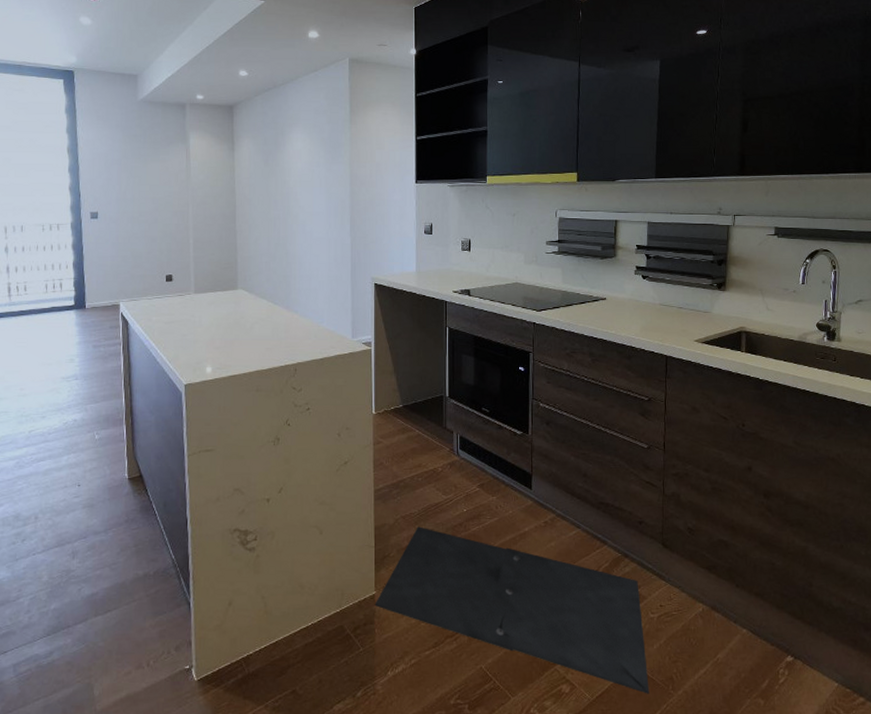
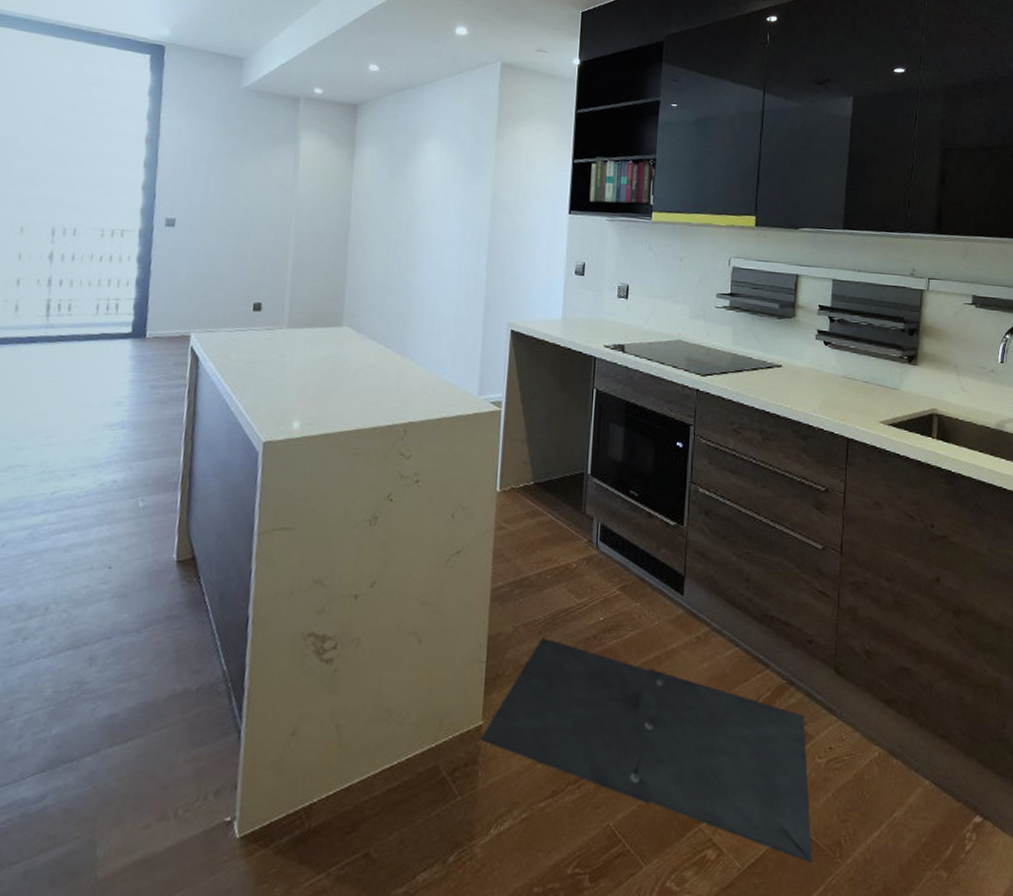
books: none [432,130,489,173] -> present [589,156,656,206]

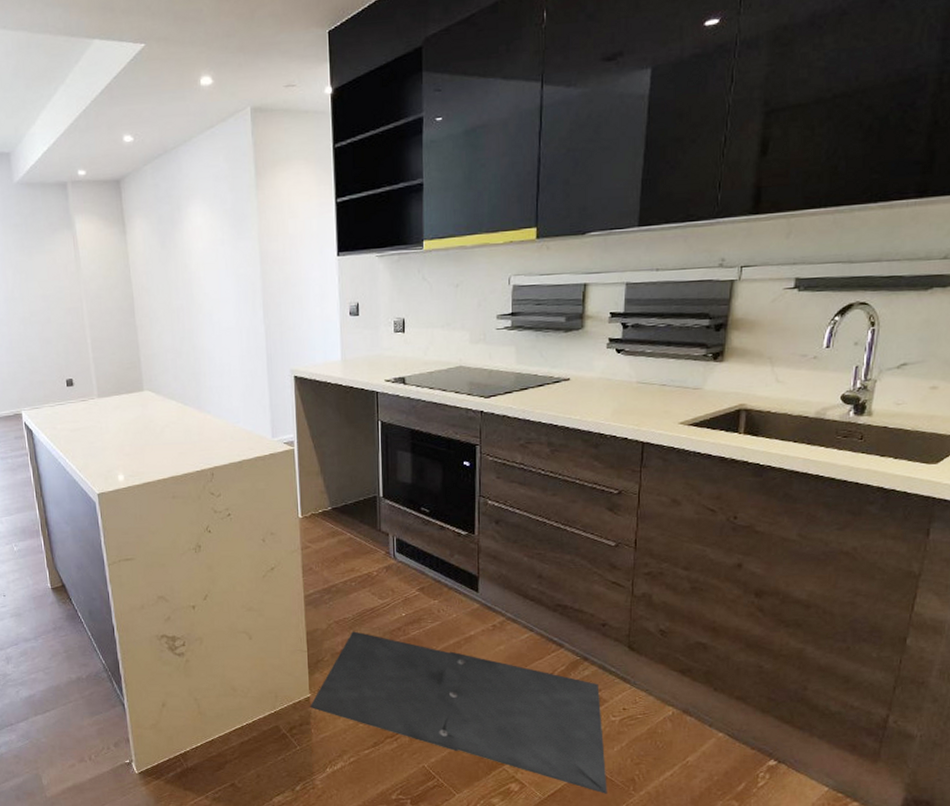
books: present [589,156,656,206] -> none [355,183,426,241]

